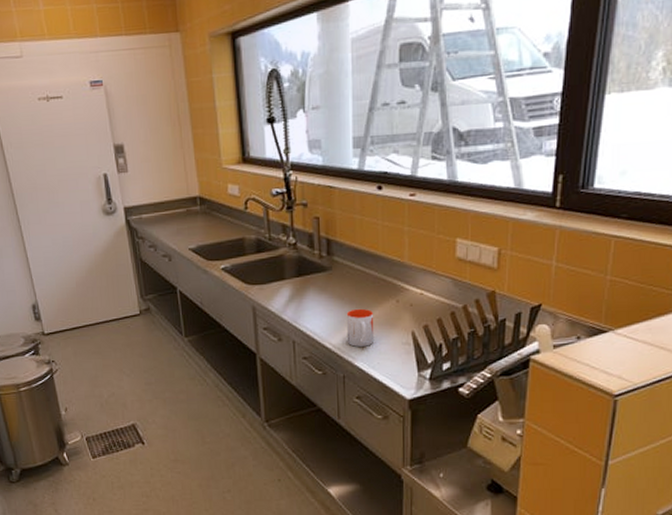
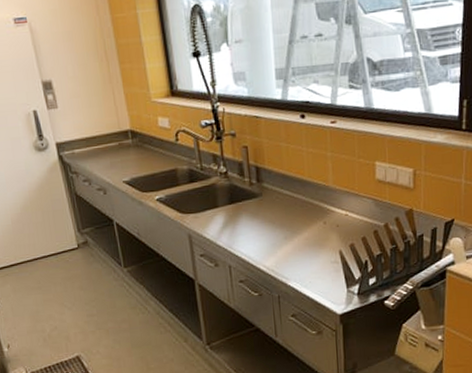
mug: present [346,308,374,347] -> none [278,231,304,268]

